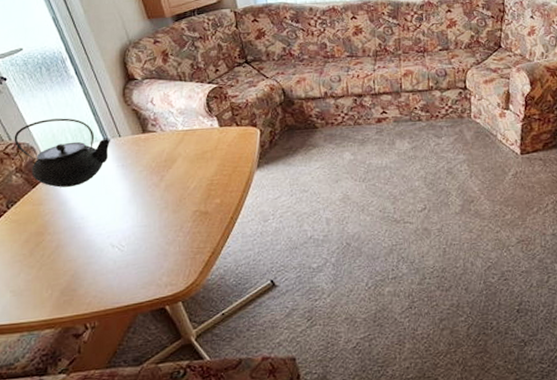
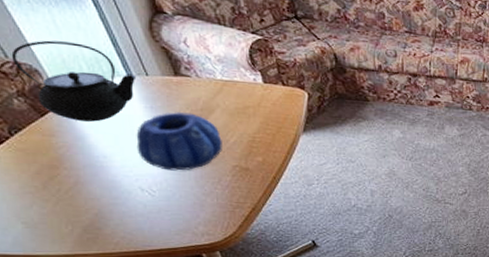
decorative bowl: none [109,165,184,224] -> present [136,112,222,171]

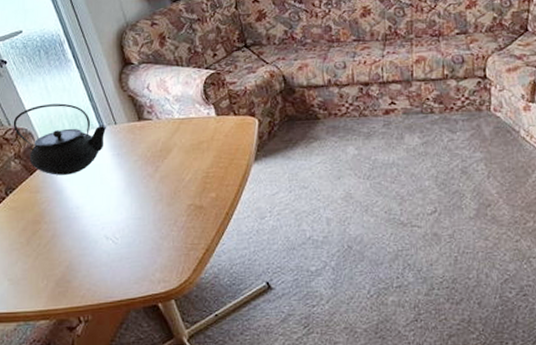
decorative bowl: present [136,112,222,171] -> none [104,155,178,216]

